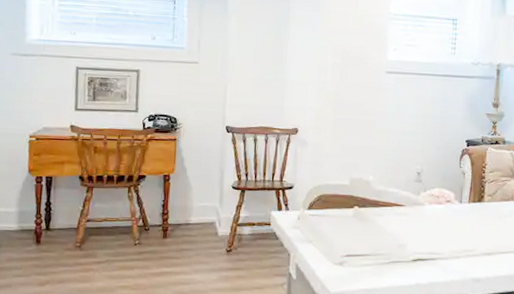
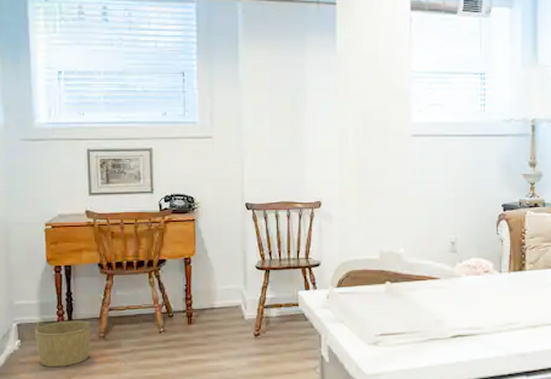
basket: none [11,229,69,274] -> present [34,320,92,368]

